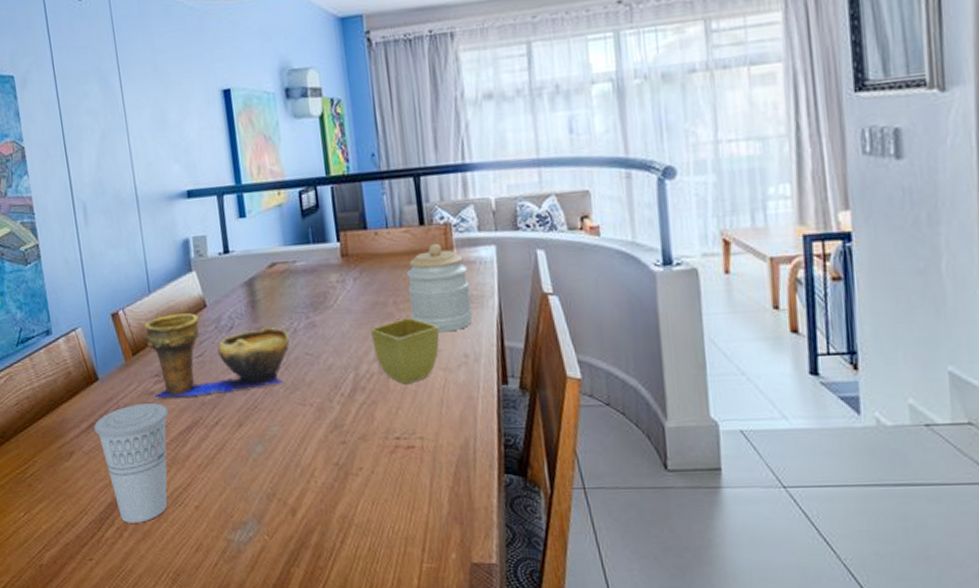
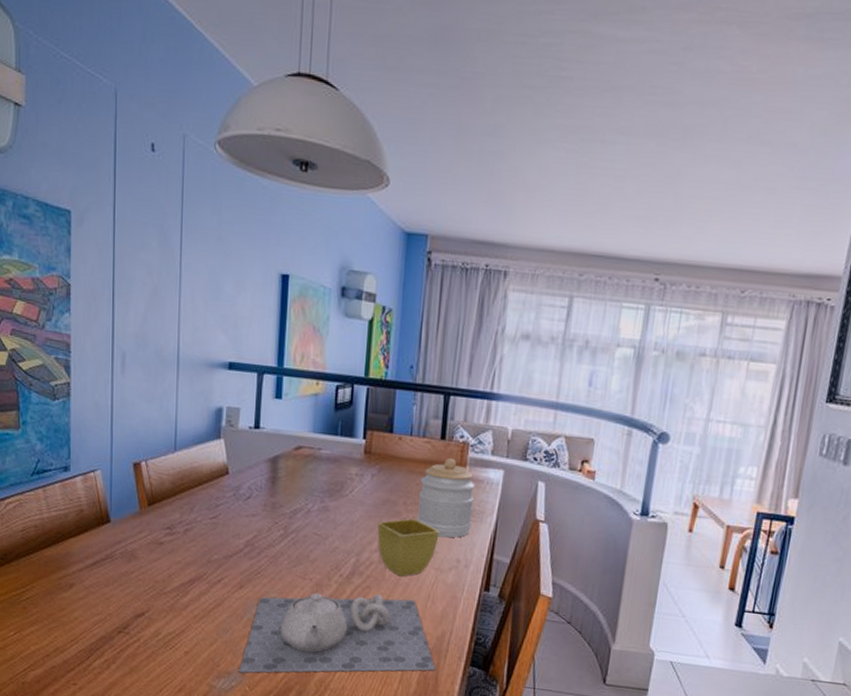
cup: present [94,403,168,523] -> none [97,550,174,659]
decorative bowl: present [144,313,291,398] -> none [163,474,303,556]
teapot: none [254,408,466,520] -> present [239,592,436,673]

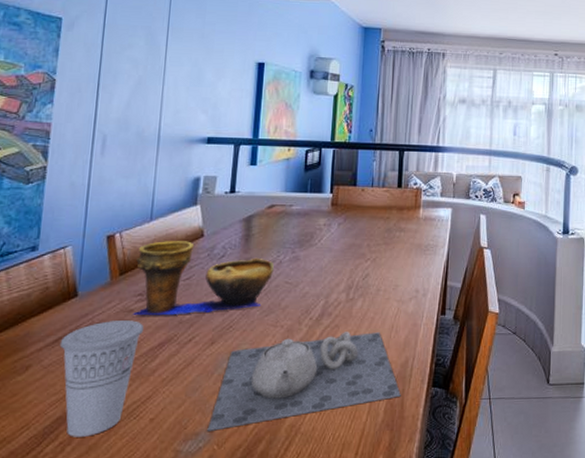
cup: none [97,550,174,659] -> present [59,320,143,437]
decorative bowl: none [163,474,303,556] -> present [133,241,275,316]
flower pot: present [377,518,440,577] -> none [344,258,400,312]
jar: present [416,457,476,538] -> none [379,202,429,272]

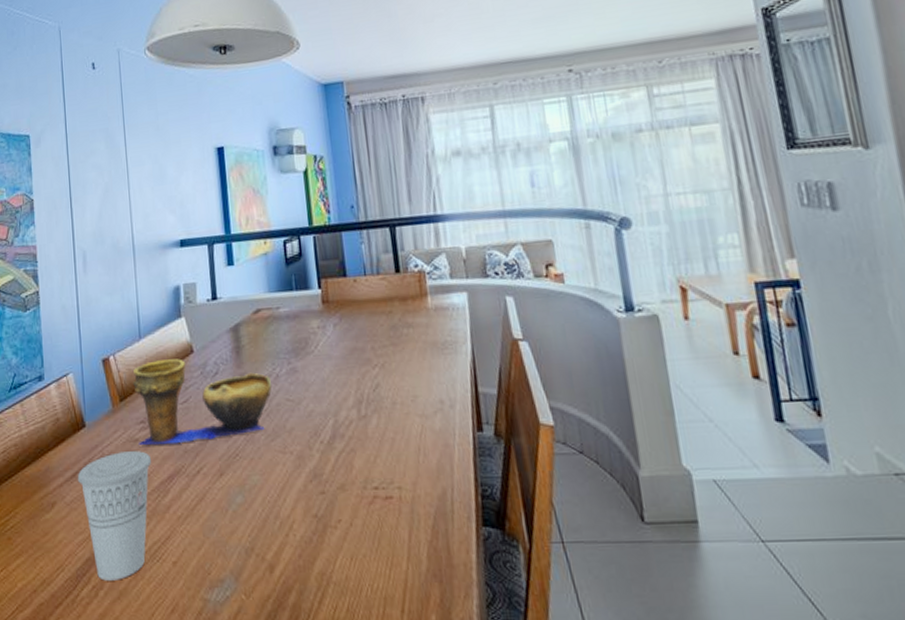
teapot: present [207,332,401,431] -> none [231,456,445,578]

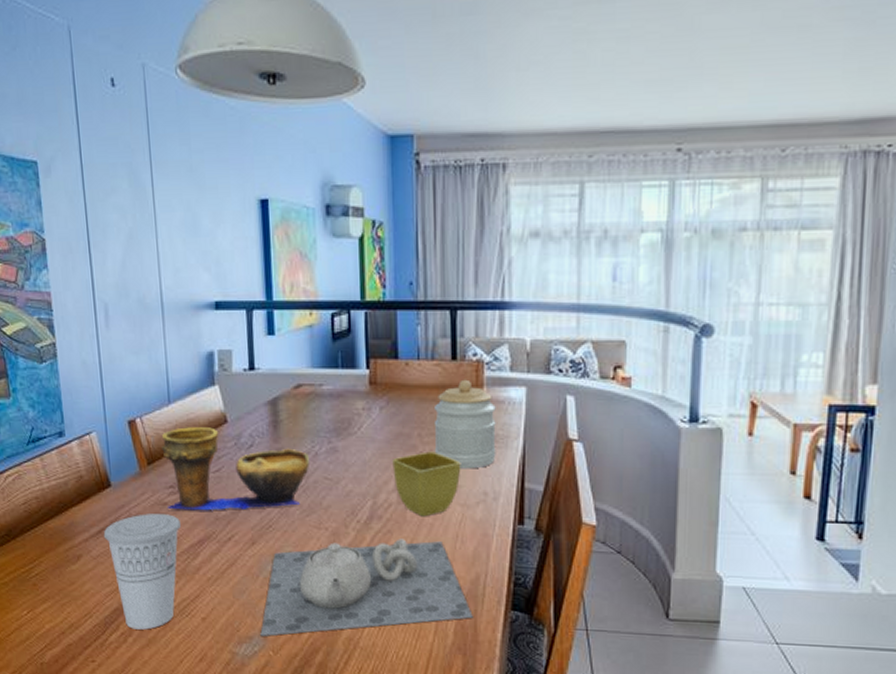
teapot: none [231,456,445,578] -> present [260,539,473,636]
flower pot: none [349,363,416,432] -> present [392,451,461,517]
jar: none [384,290,448,379] -> present [433,379,496,469]

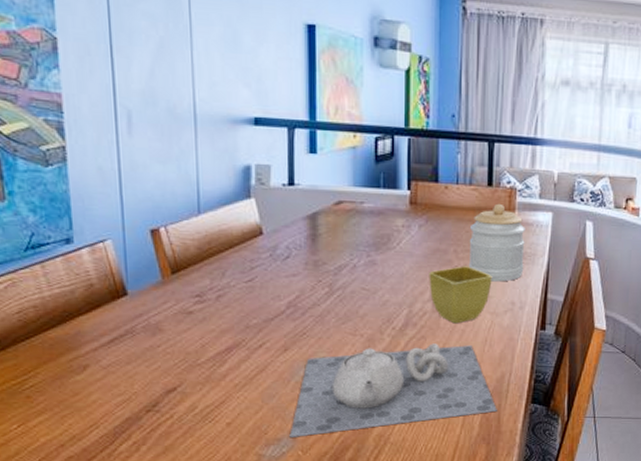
cup: present [103,514,181,630] -> none [116,322,207,438]
decorative bowl: present [162,427,311,511] -> none [189,238,348,319]

